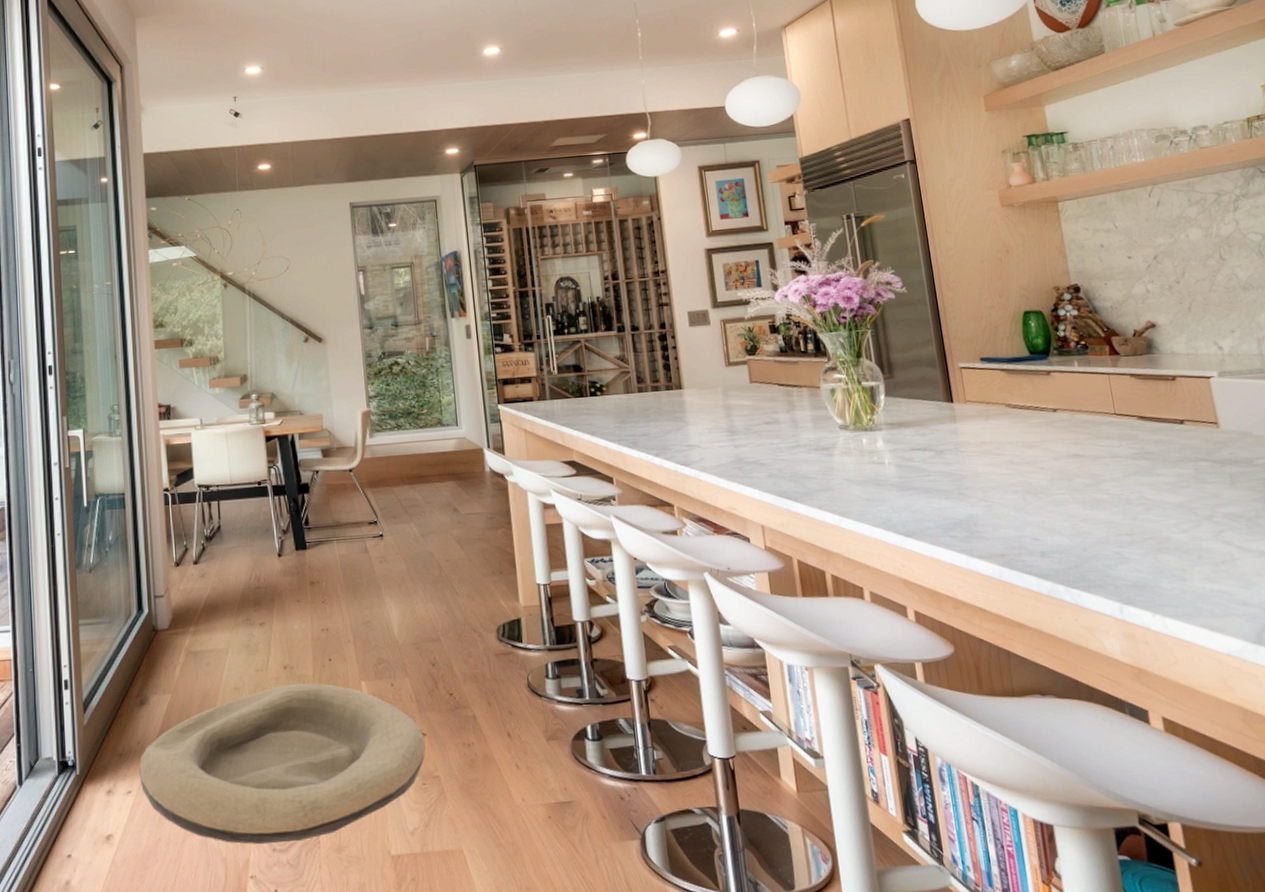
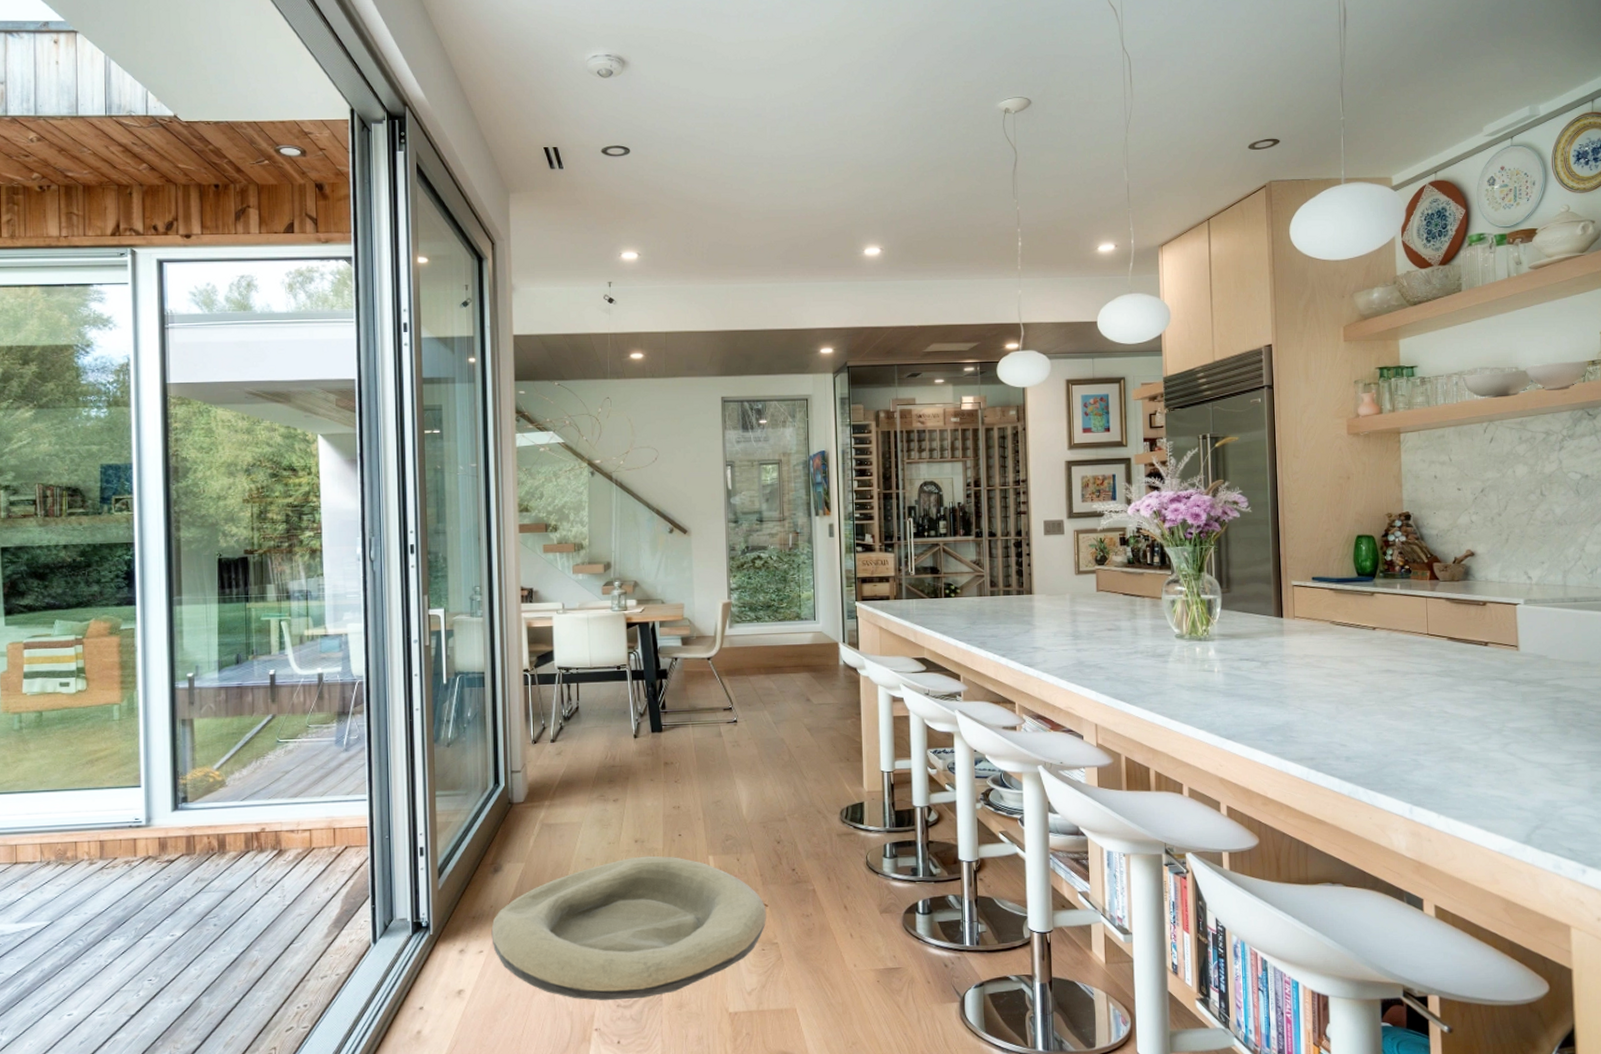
bowl: none [1117,131,1194,161] -> present [1462,371,1532,398]
bowl: none [1183,116,1255,149] -> present [1524,361,1590,390]

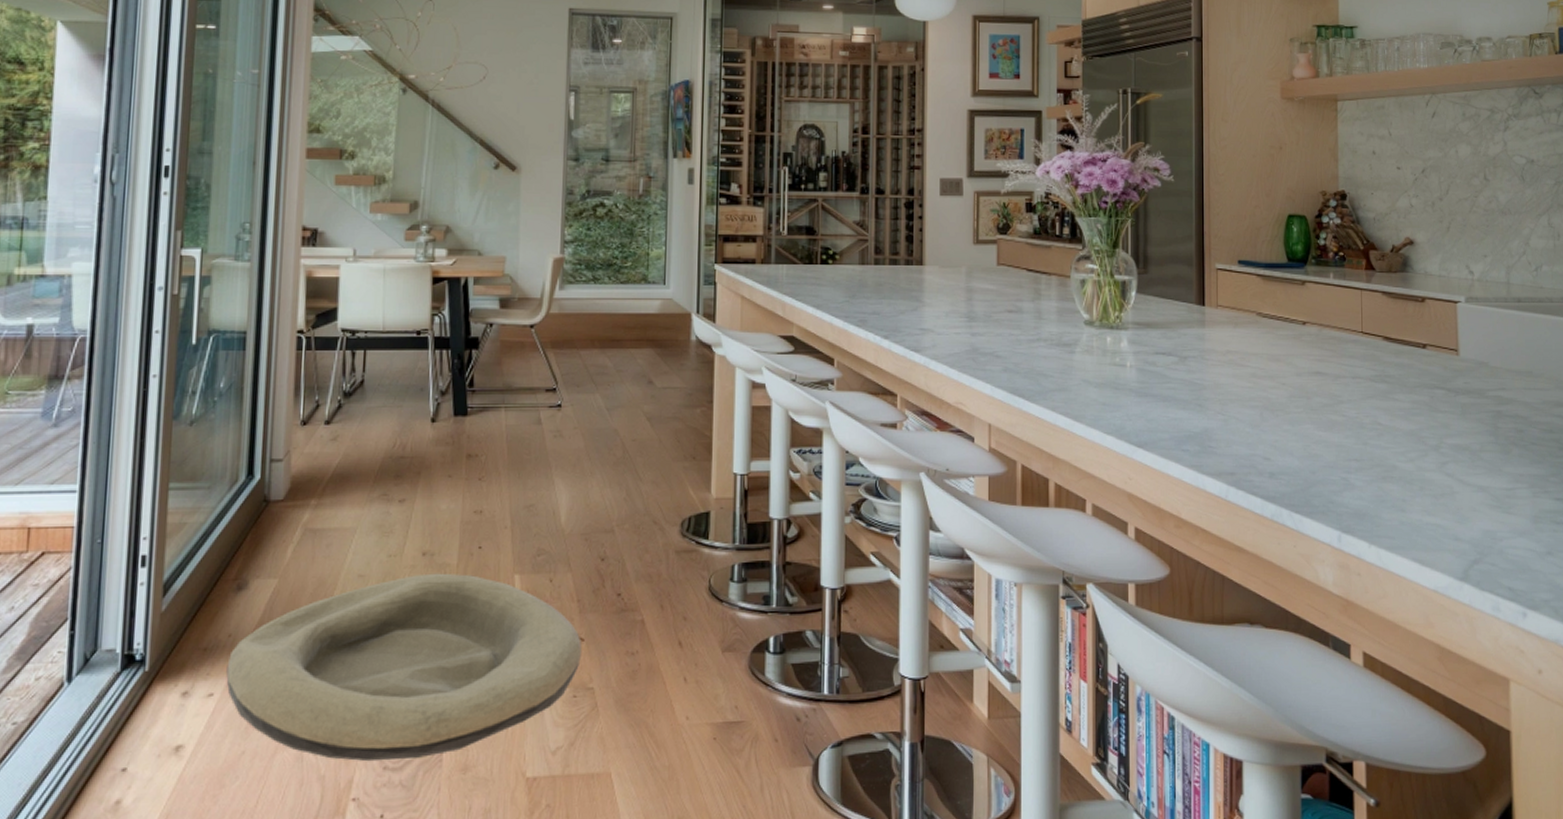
bowl: present [1462,371,1532,398] -> none [1404,39,1477,68]
bowl: present [1524,361,1590,390] -> none [1469,32,1537,64]

